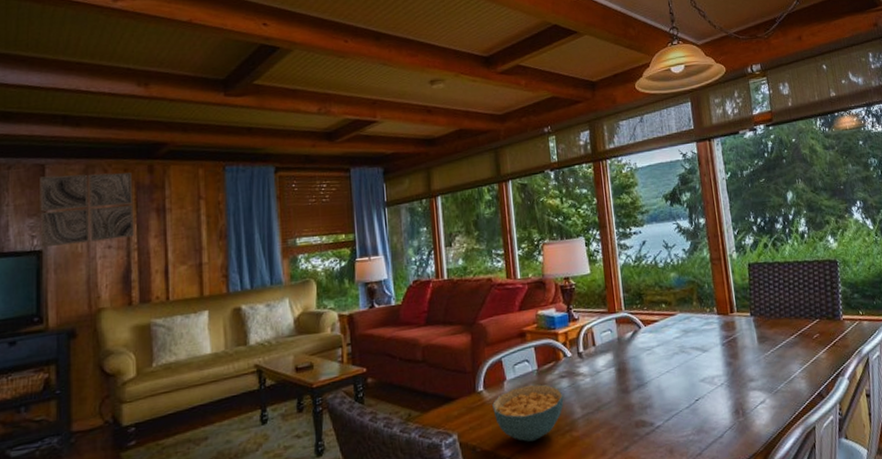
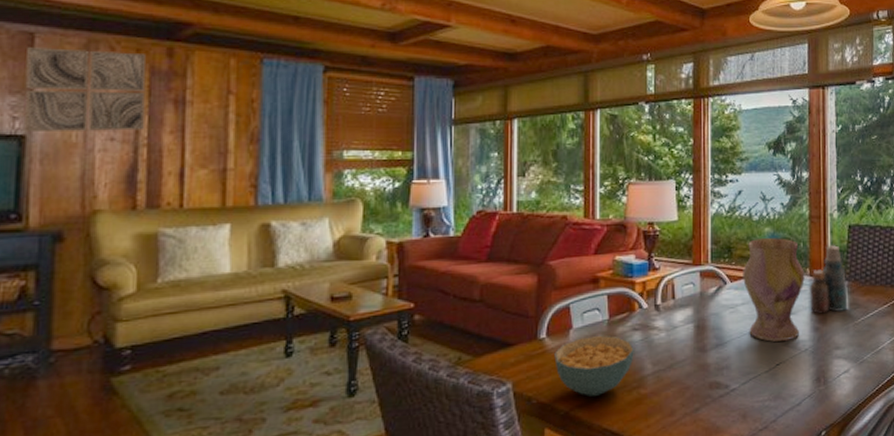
vase: none [654,281,714,379] -> present [743,238,805,342]
bottle: none [718,283,757,350] -> present [809,244,848,314]

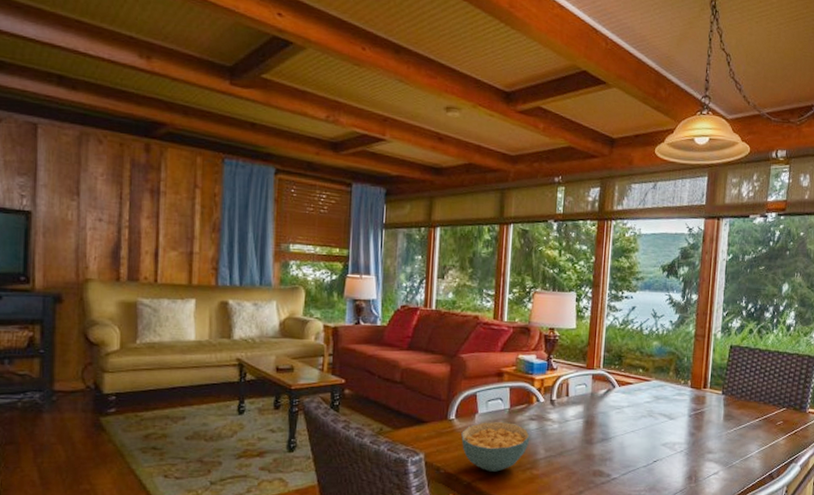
wall art: present [24,47,146,133] -> none [30,136,128,214]
vase: present [743,238,805,342] -> none [630,350,686,442]
bottle: present [809,244,848,314] -> none [689,361,724,422]

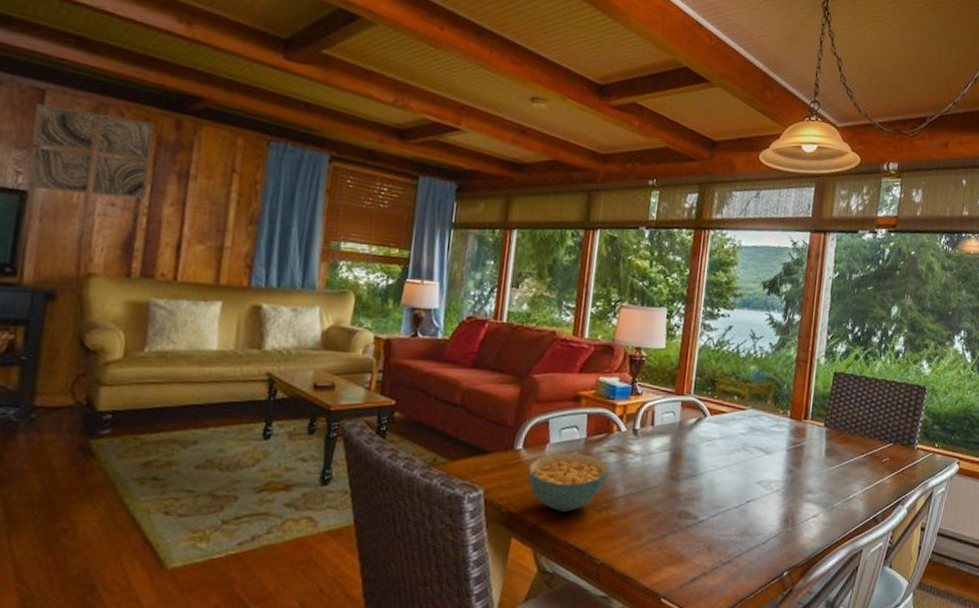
wall art: none [30,136,128,214] -> present [27,104,154,199]

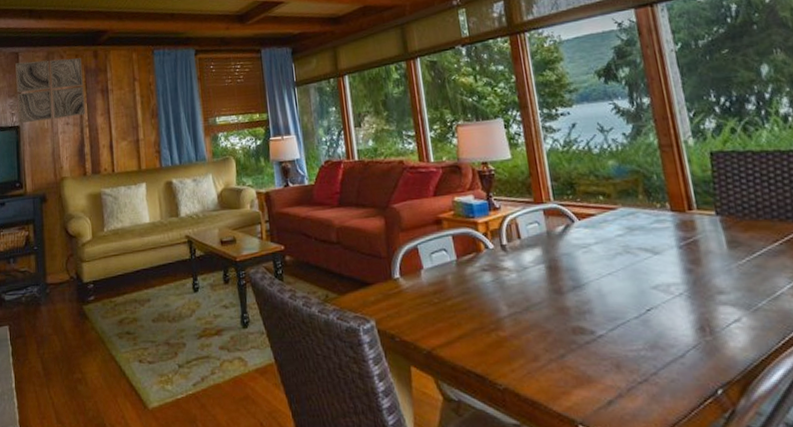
cereal bowl: present [528,452,608,512] -> none [409,275,488,337]

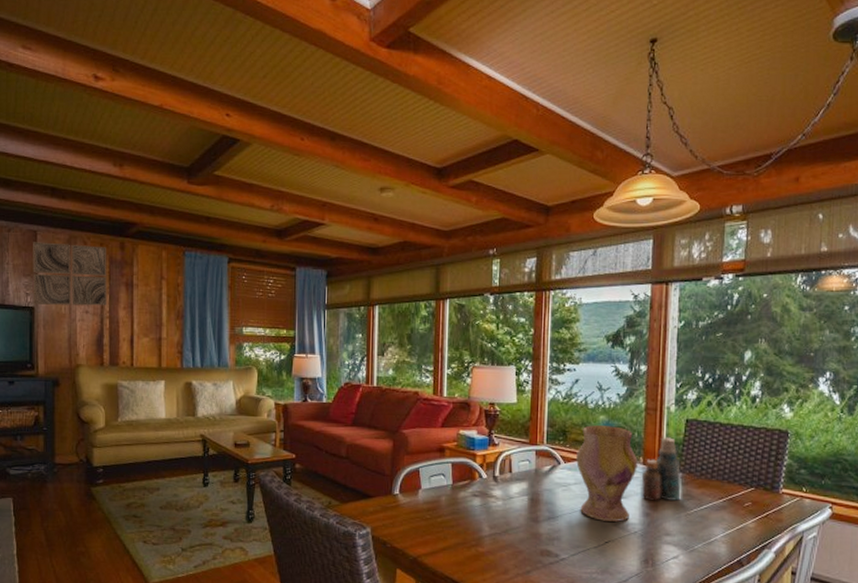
vase: none [590,170,669,284] -> present [576,425,638,522]
bottle: none [672,174,726,254] -> present [641,436,682,502]

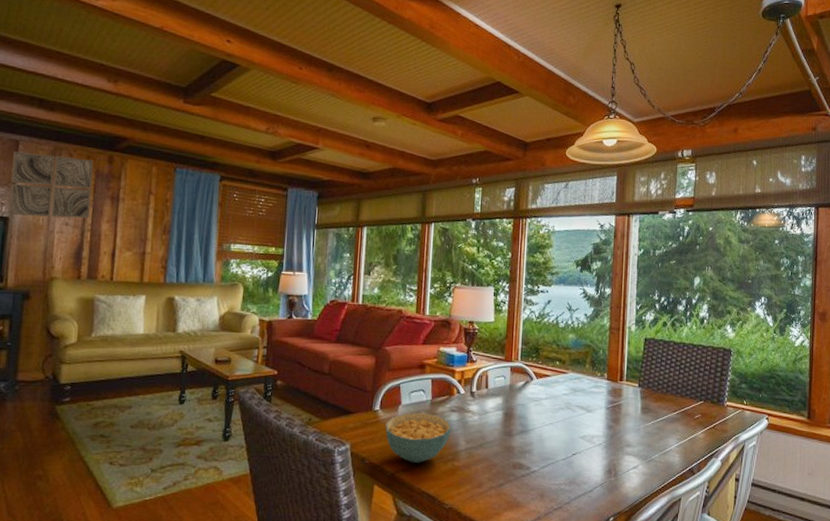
cereal bowl: none [406,497,474,548] -> present [385,412,451,463]
vase: present [576,425,638,522] -> none [547,343,602,434]
bottle: present [641,436,682,502] -> none [605,353,641,415]

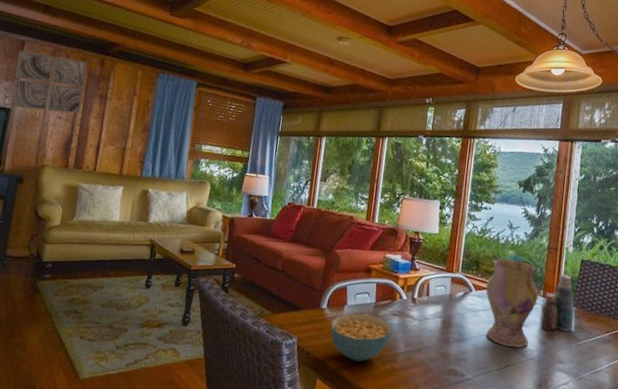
vase: none [547,343,602,434] -> present [486,258,539,348]
bottle: none [605,353,641,415] -> present [540,273,575,333]

